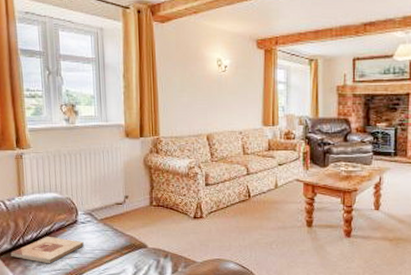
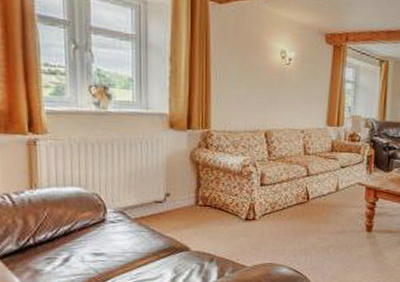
wooden plaque: present [10,236,84,264] -> none [17,236,113,268]

